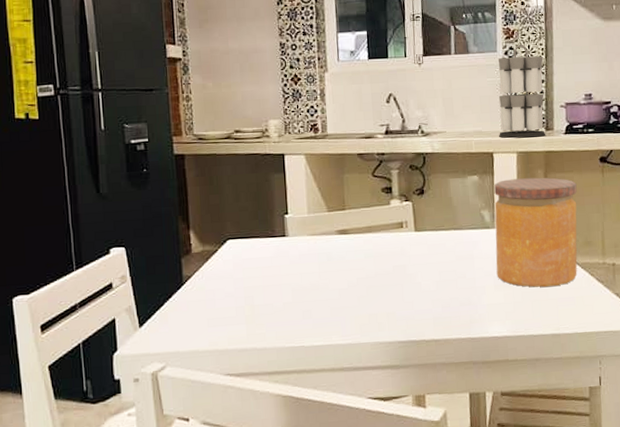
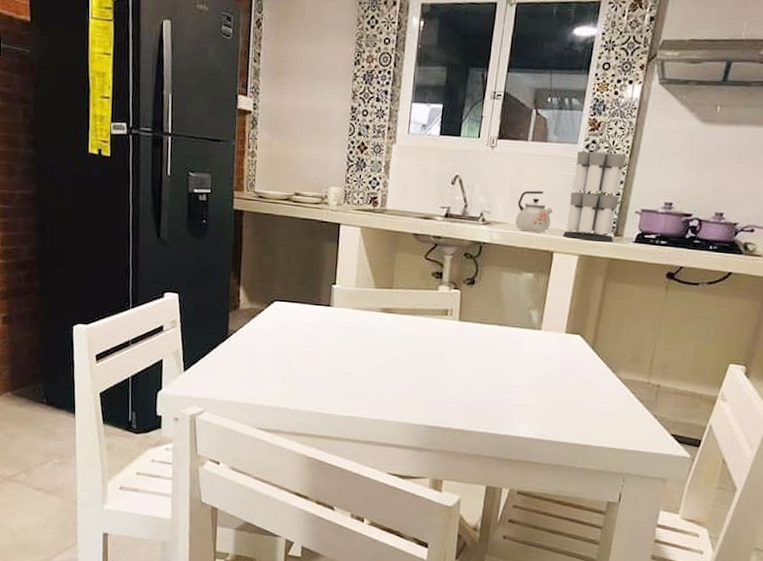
kettle: none [452,98,485,137] -> present [515,190,553,233]
jar: present [494,177,577,287] -> none [534,282,636,398]

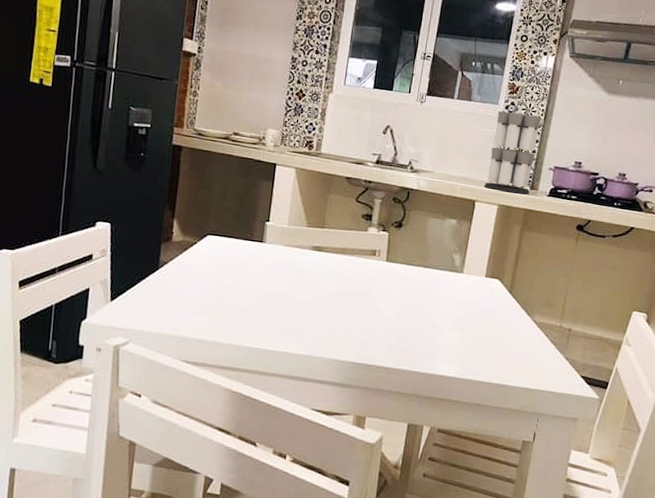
kettle: present [515,190,553,233] -> none [441,143,475,183]

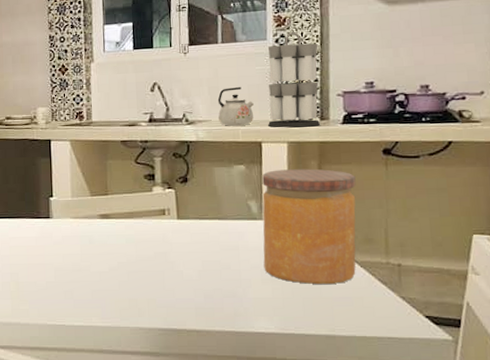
kettle: none [441,143,475,183] -> present [217,87,254,126]
jar: none [456,229,550,340] -> present [262,168,356,284]

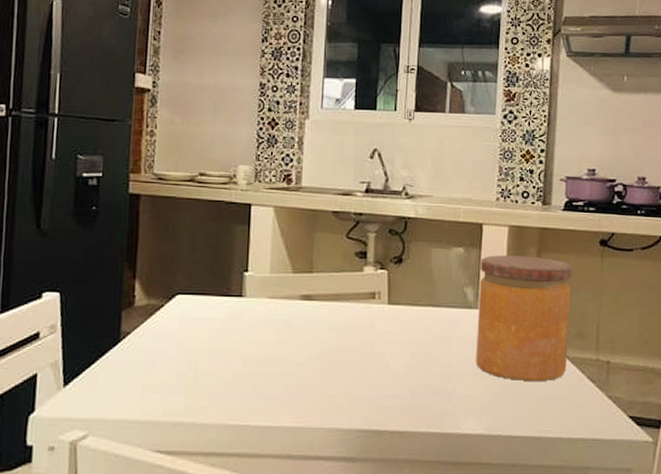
kettle: present [217,87,254,126] -> none [440,162,477,204]
spice rack: present [267,32,321,128] -> none [491,109,545,211]

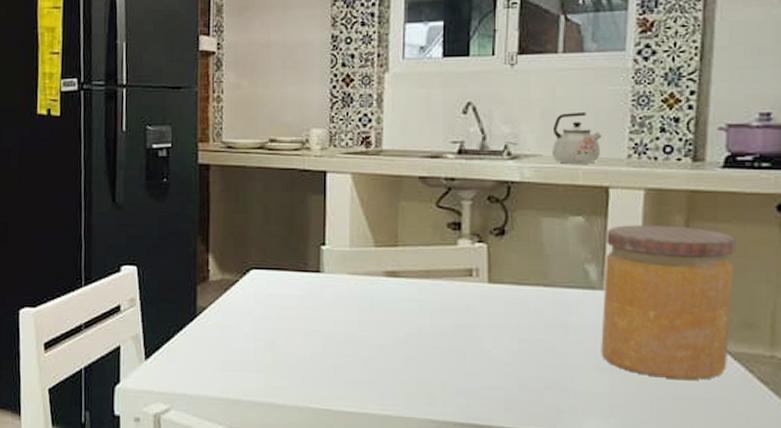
kettle: none [440,162,477,204] -> present [552,112,601,164]

